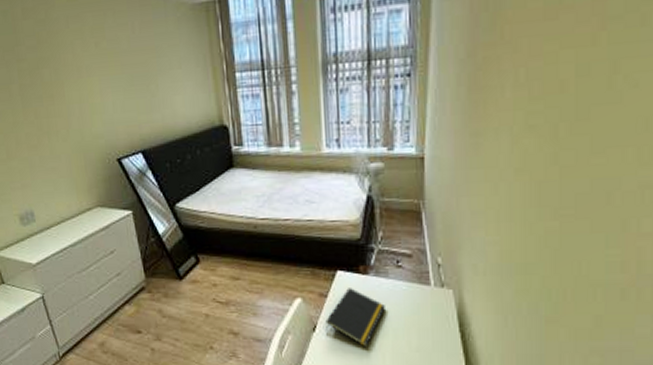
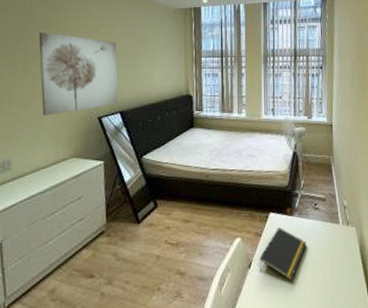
wall art: none [31,54,138,159] -> present [39,32,119,116]

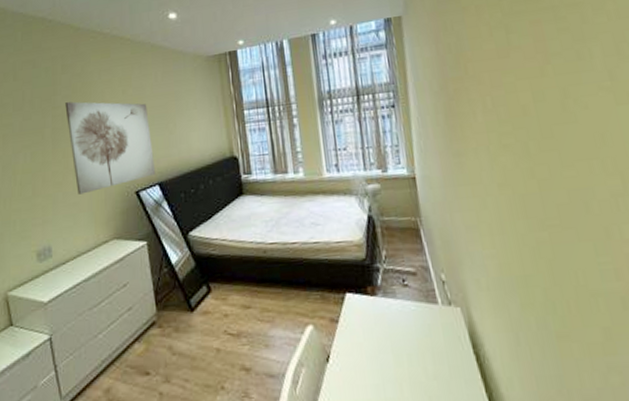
notepad: present [259,227,306,281] -> none [338,311,397,378]

